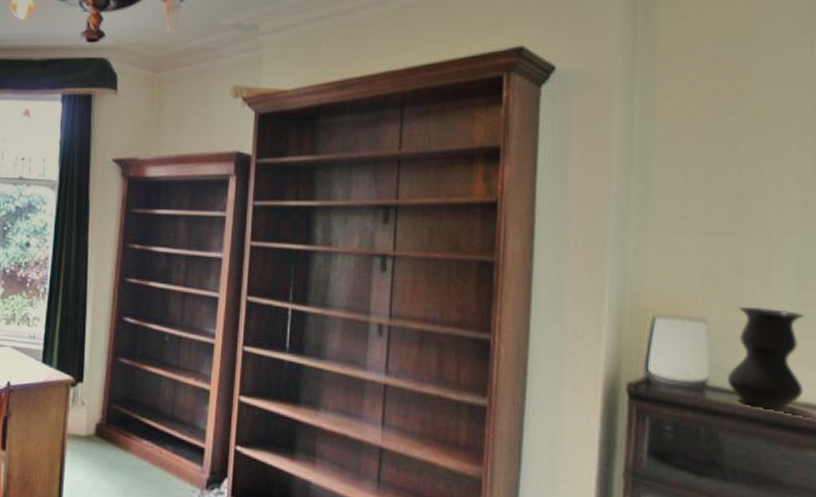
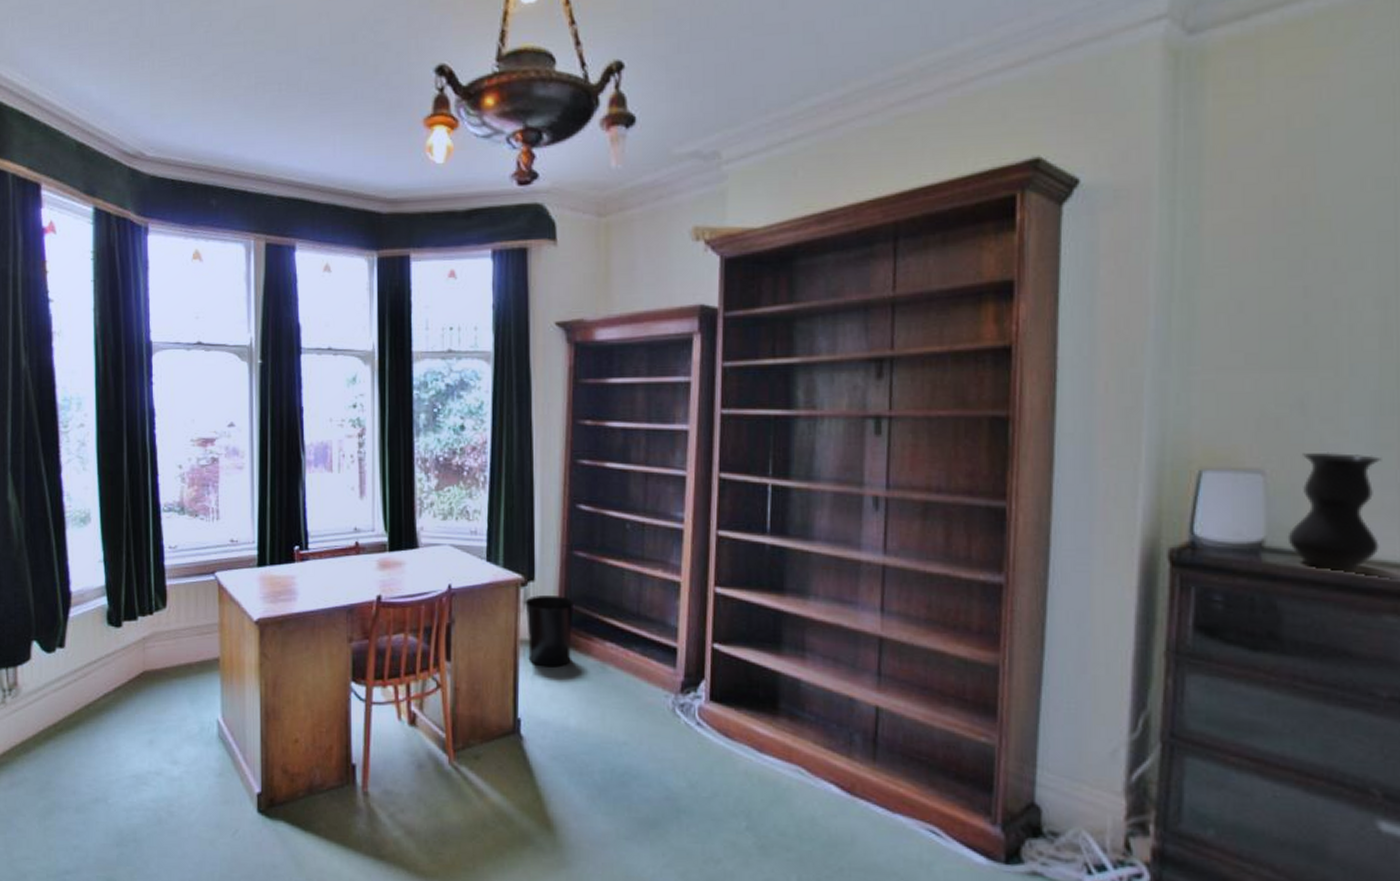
waste bin: none [73,395,117,461] -> present [525,595,575,668]

